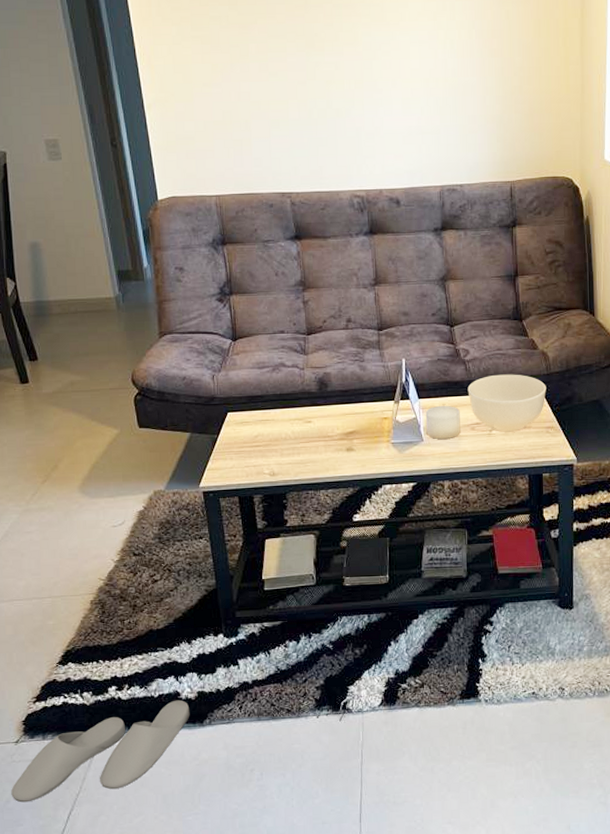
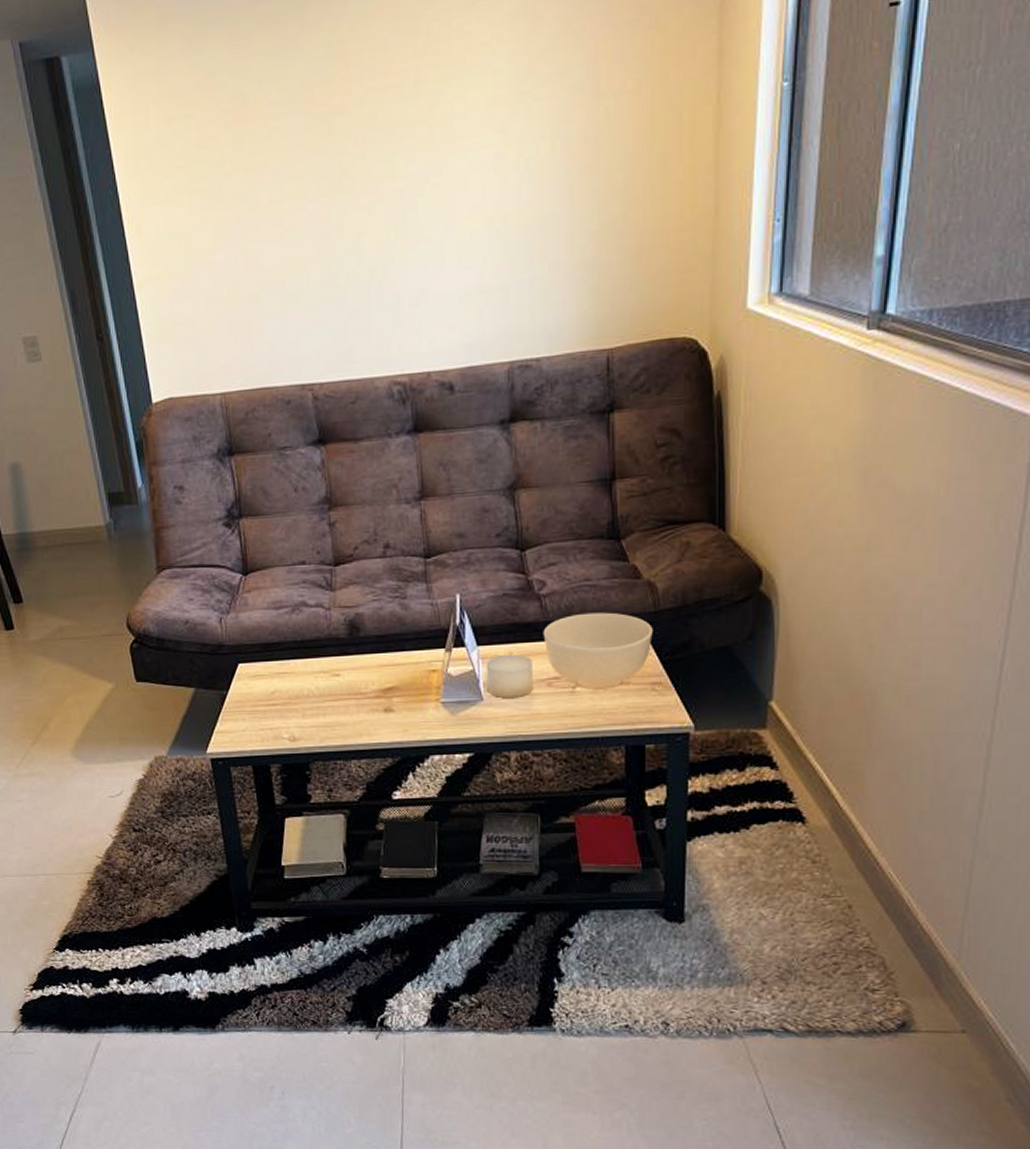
slippers: present [11,700,190,803] -> none [10,999,200,1098]

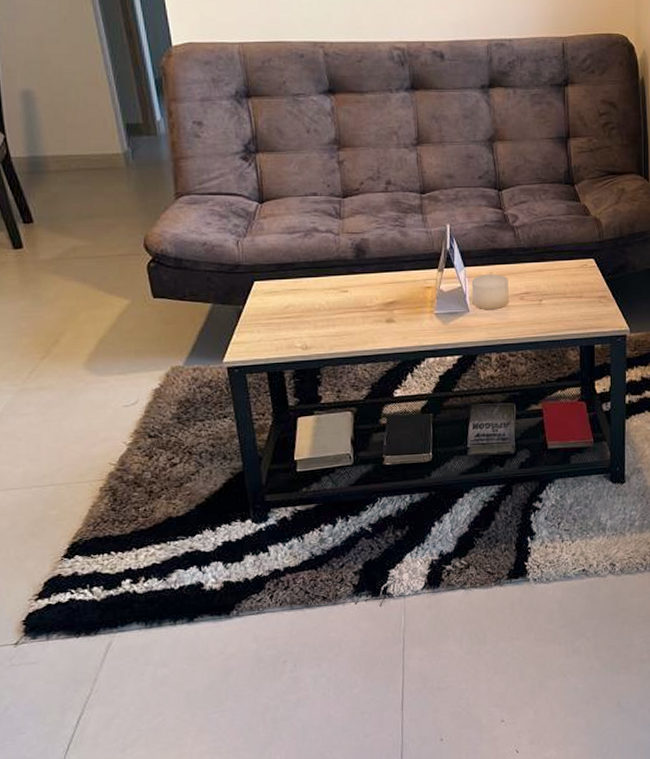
bowl: present [543,612,653,689] -> none [516,241,599,302]

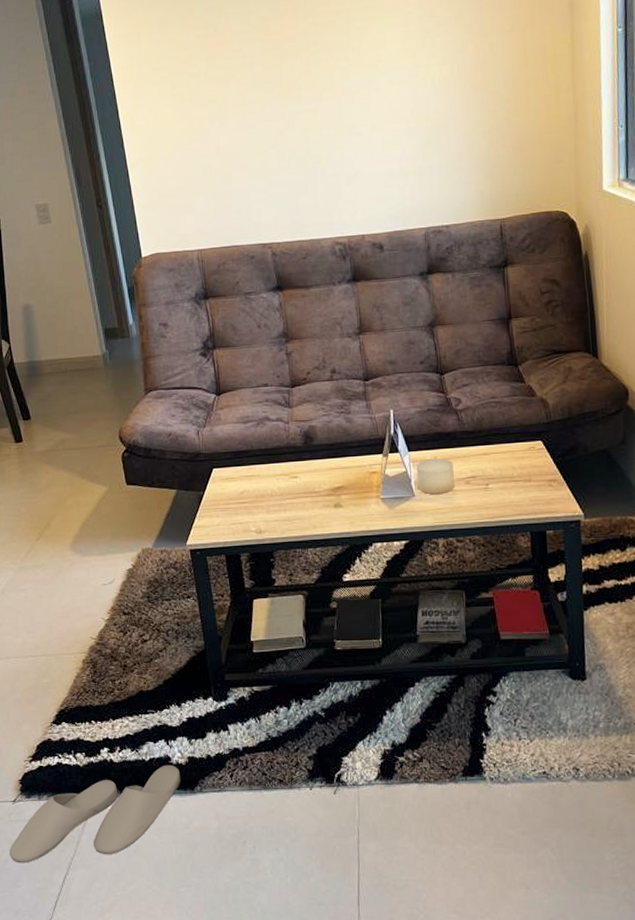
slippers: none [10,591,215,709] -> present [9,765,181,863]

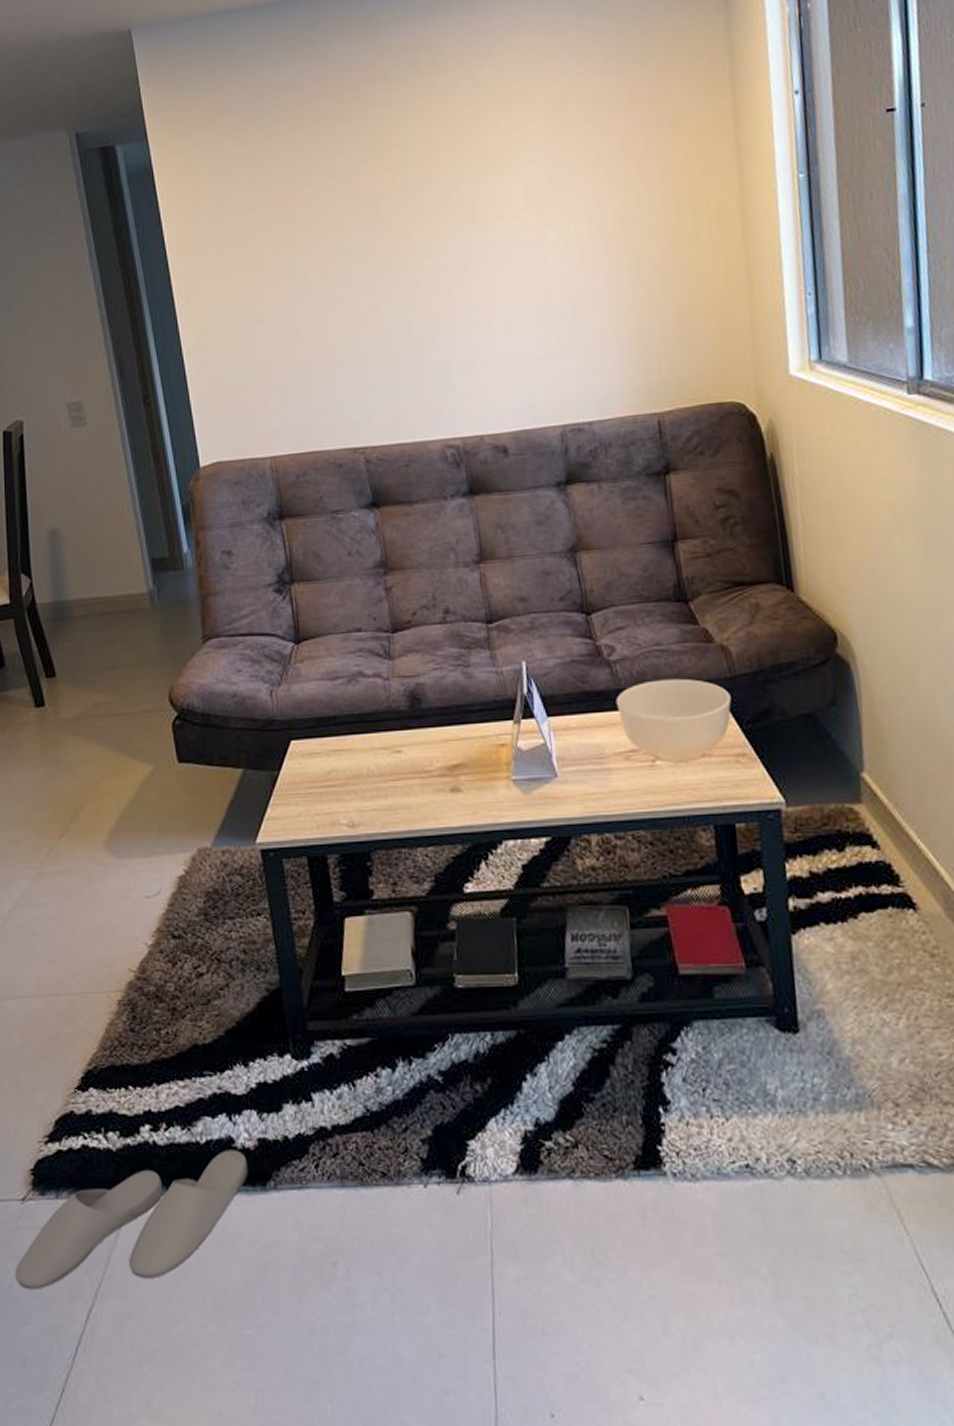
candle: present [416,458,455,495] -> none [557,725,610,775]
bowl: none [460,423,547,486] -> present [616,678,732,763]

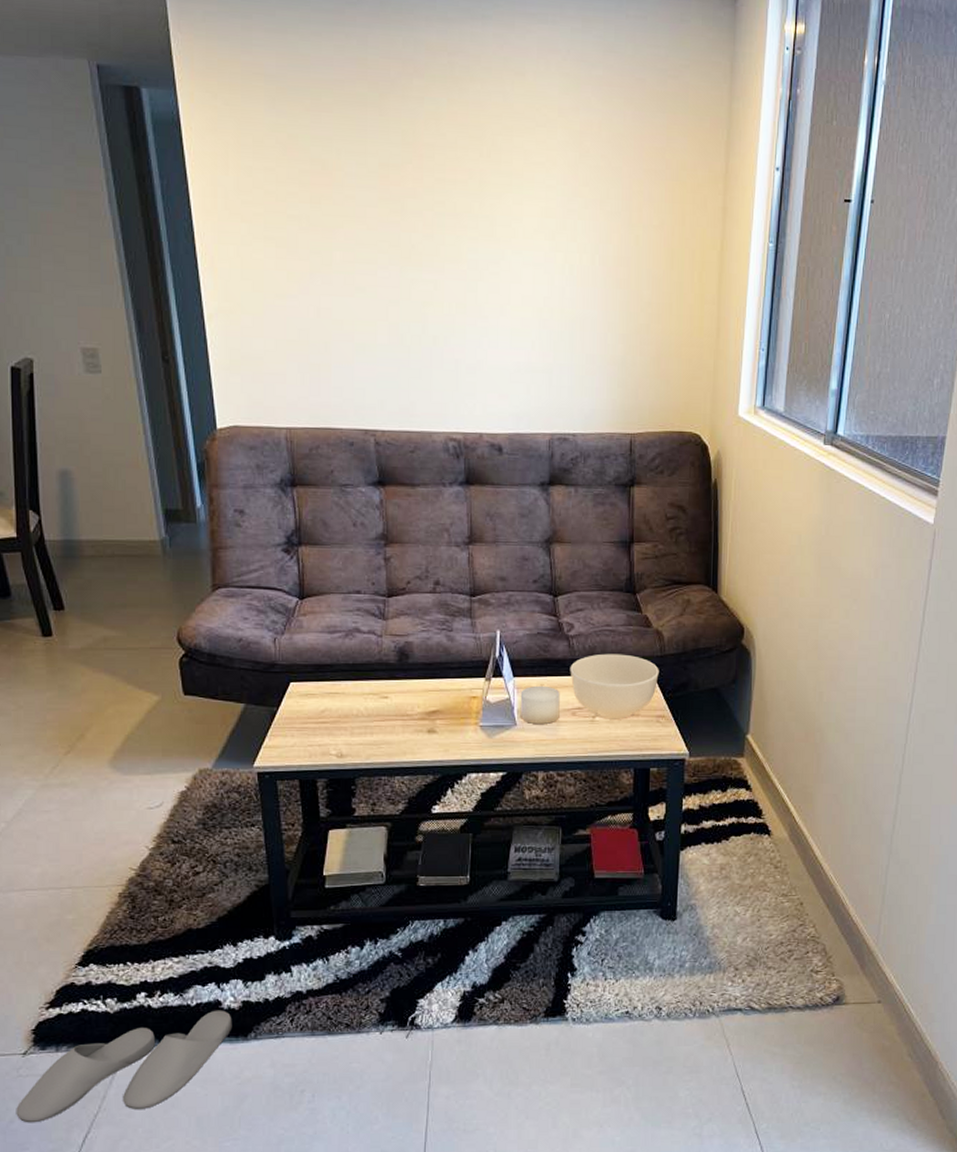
candle: none [557,725,610,775] -> present [520,685,560,725]

